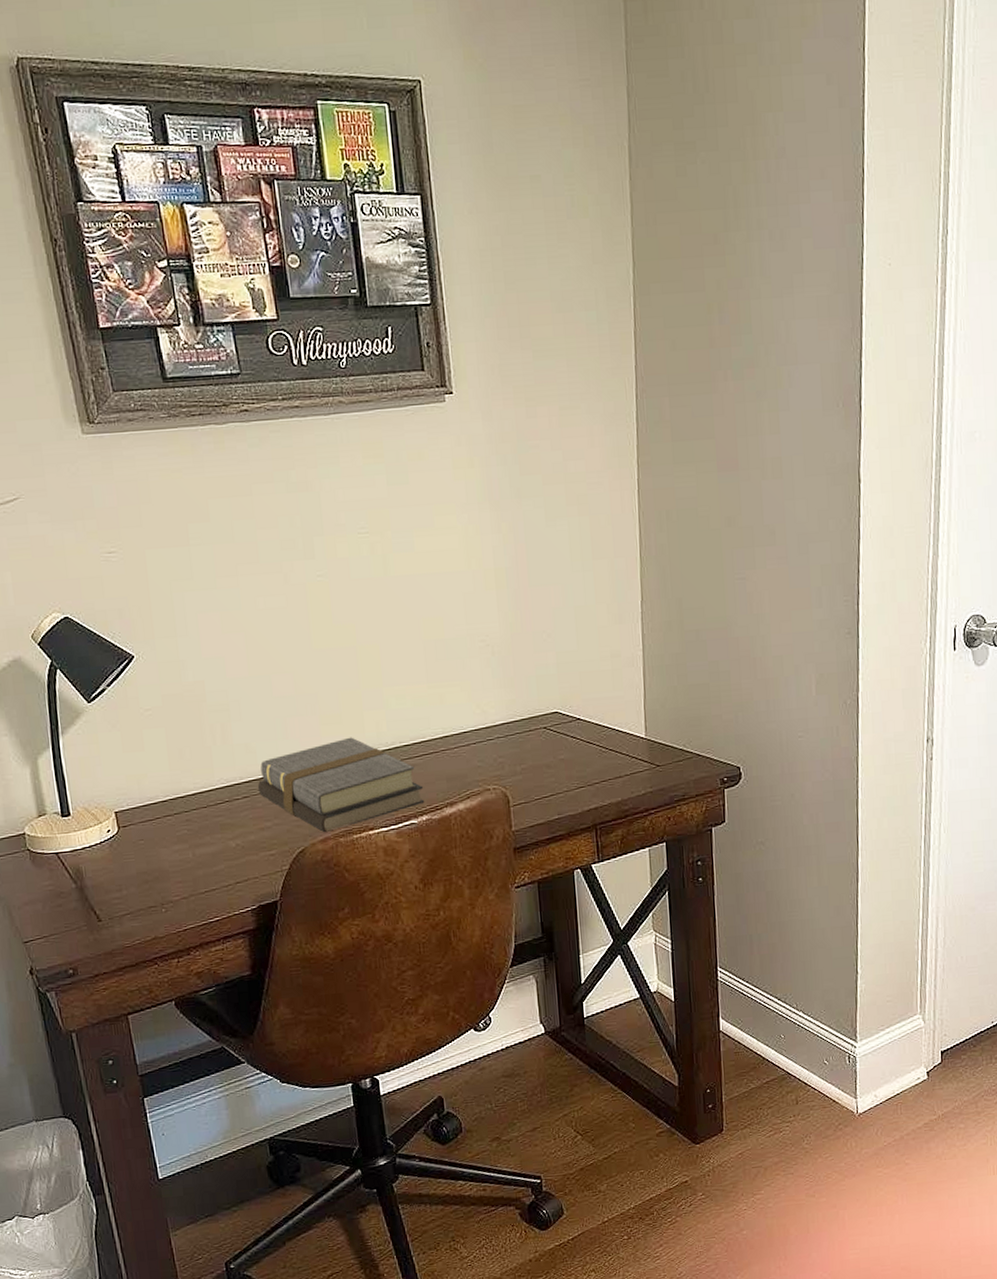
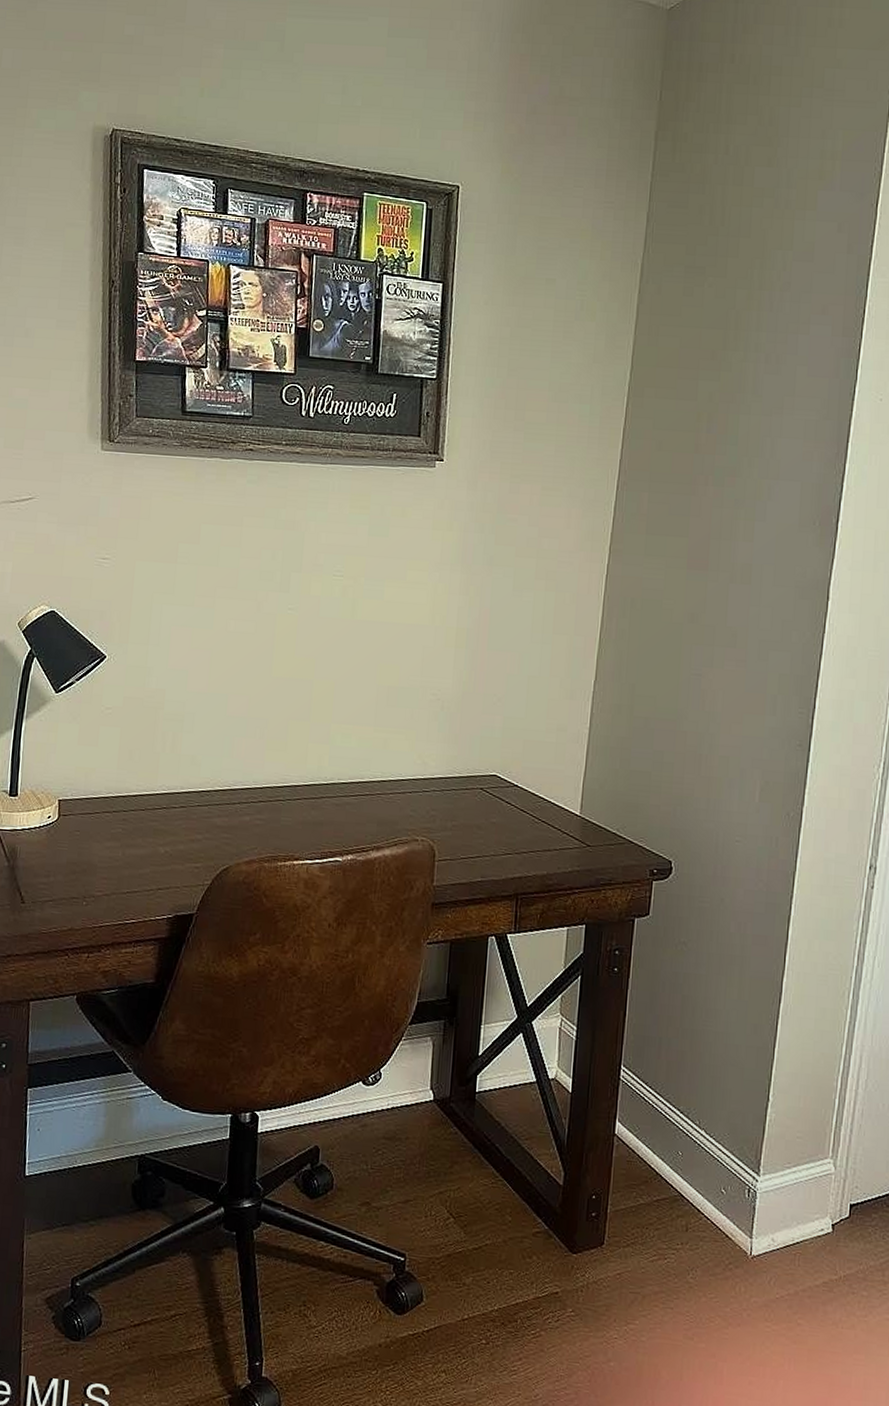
book: present [257,737,425,833] -> none [195,766,354,855]

